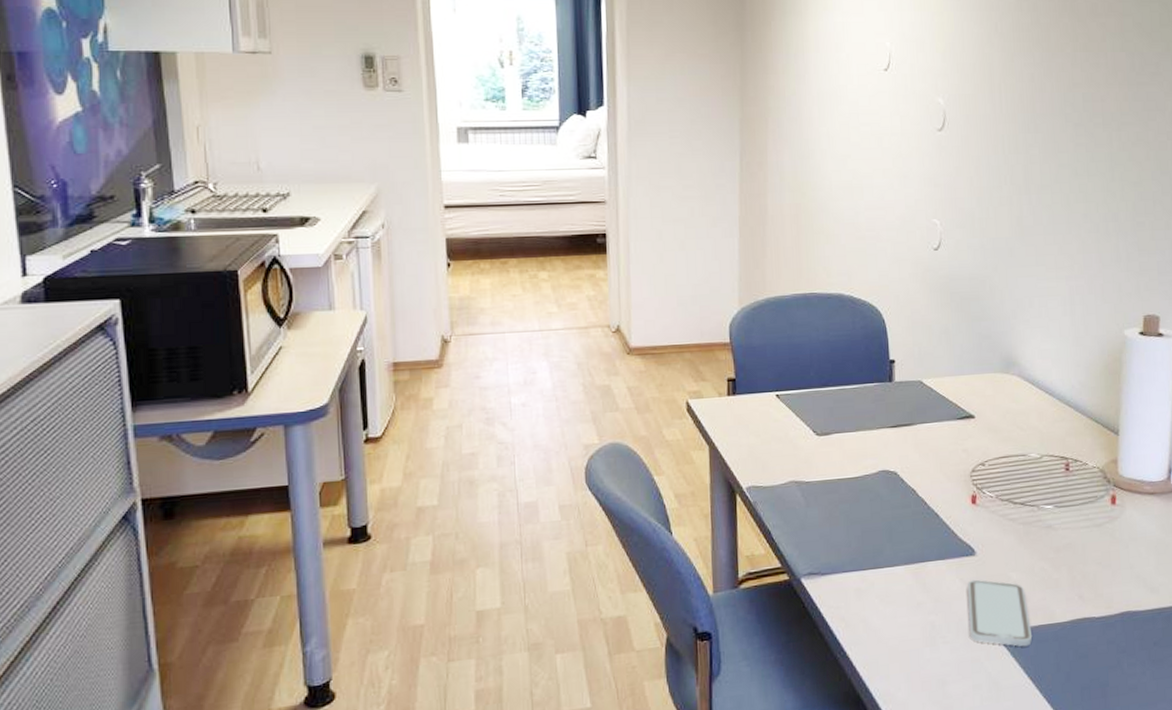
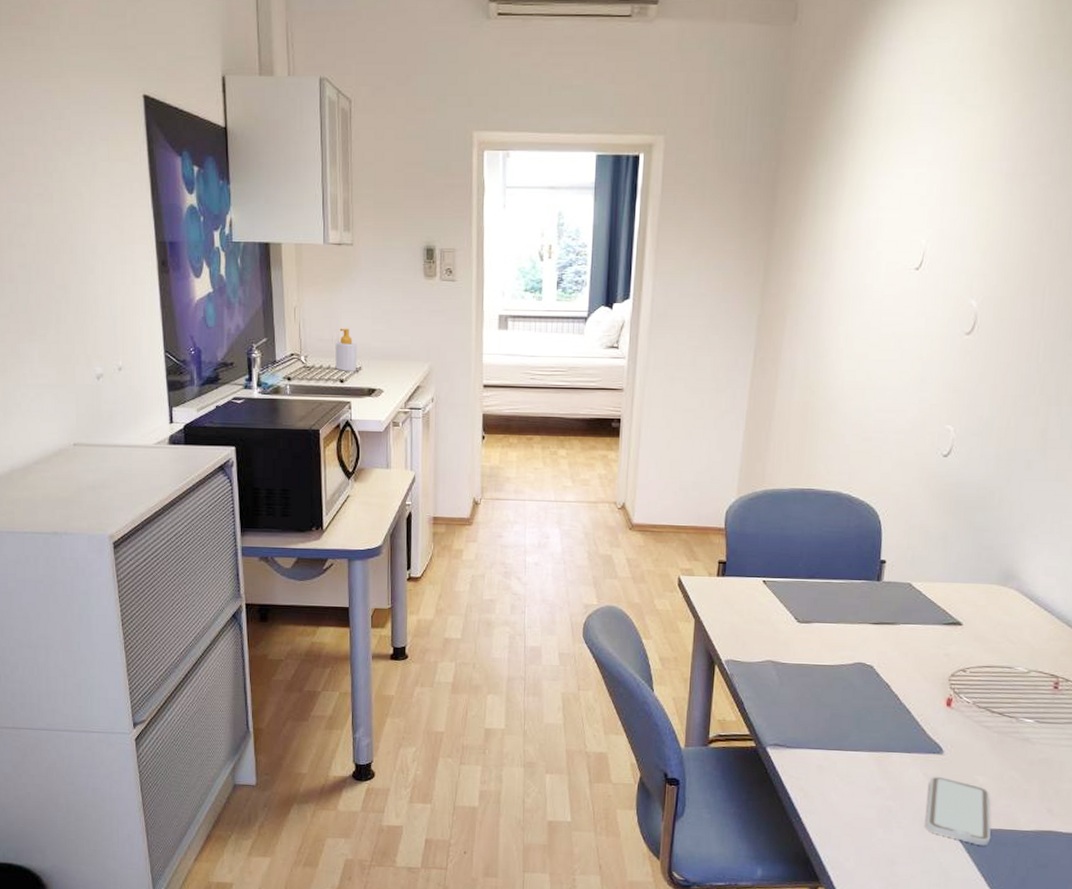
soap bottle: none [254,148,284,199] -> present [335,328,358,371]

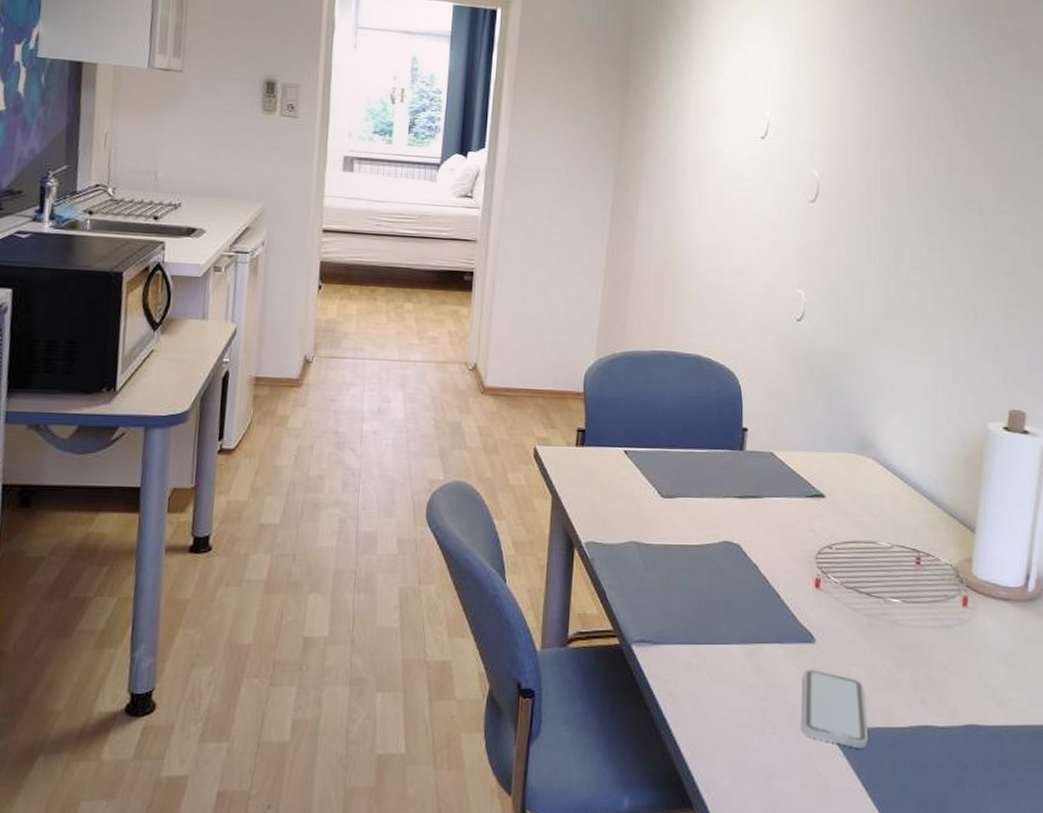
soap bottle: present [335,328,358,371] -> none [149,159,179,208]

